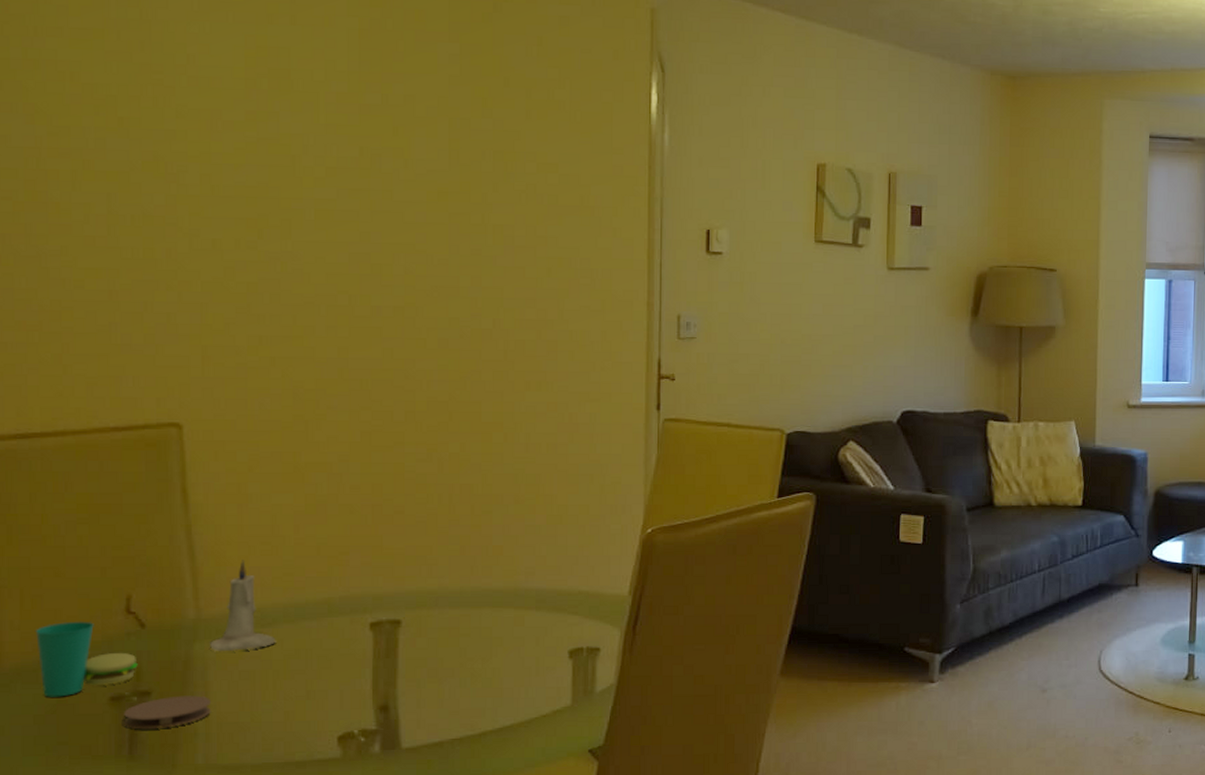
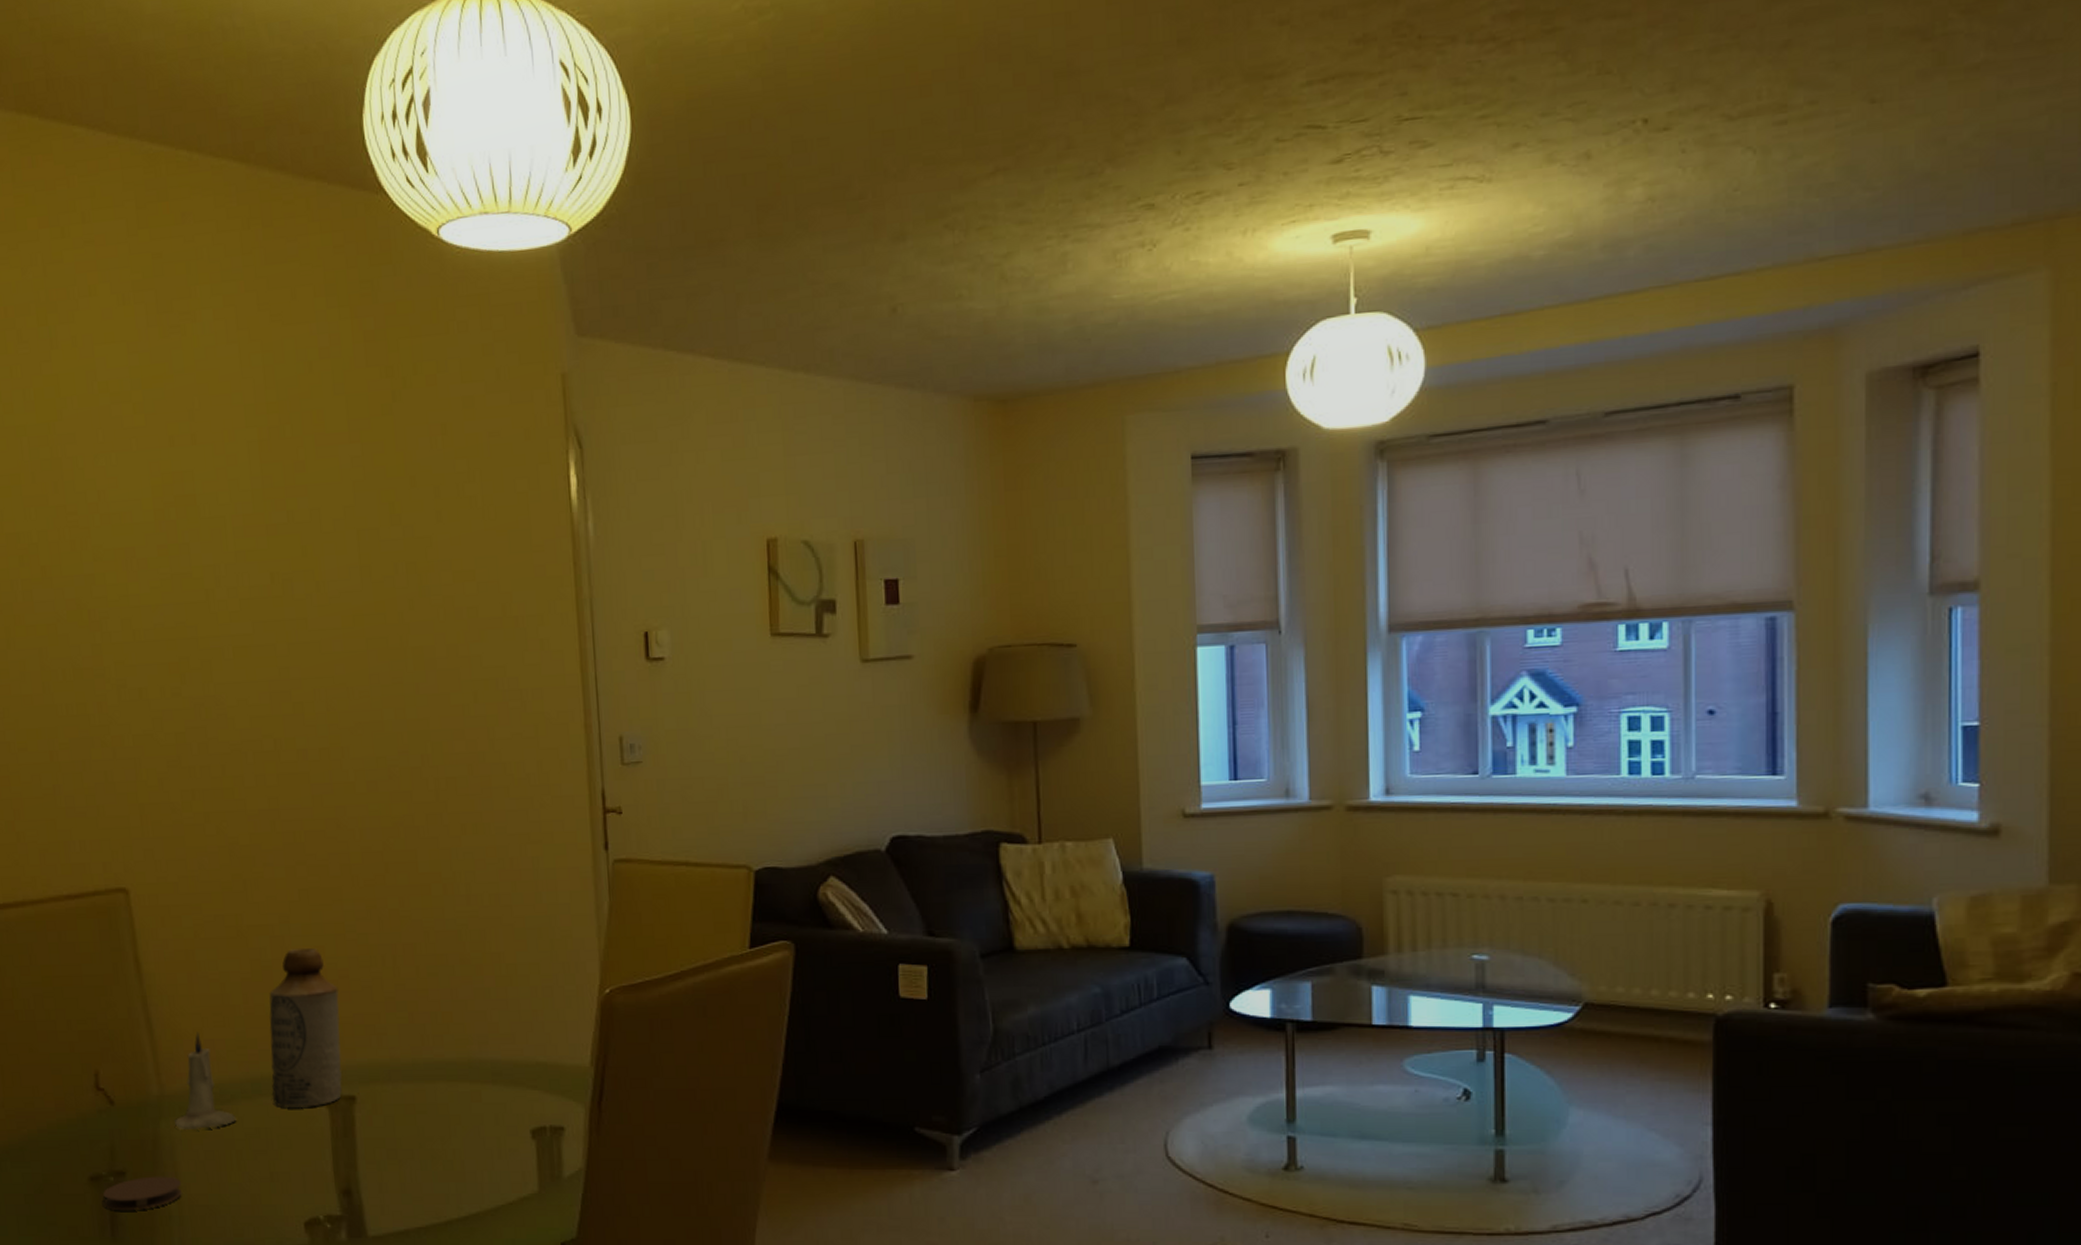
cup: present [35,621,138,697] -> none [17,1098,111,1176]
bottle: none [315,484,392,632] -> present [269,947,342,1109]

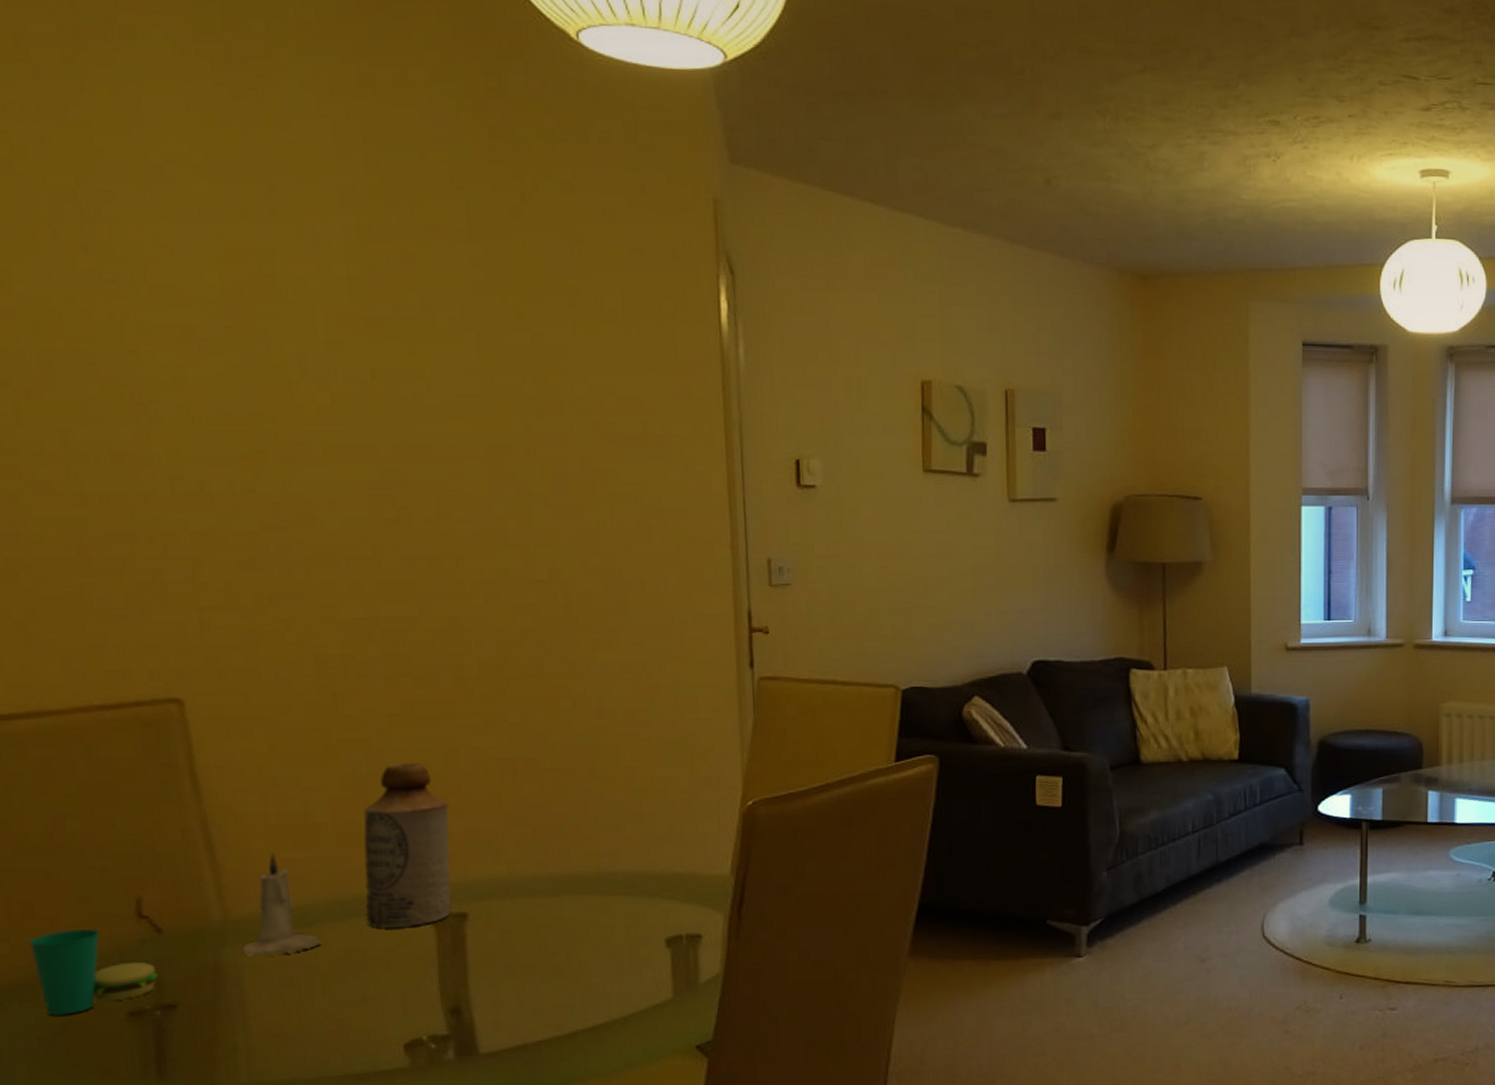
cup: none [17,1098,111,1176] -> present [28,928,158,1016]
coaster: present [103,1176,182,1211] -> none [146,1006,251,1047]

